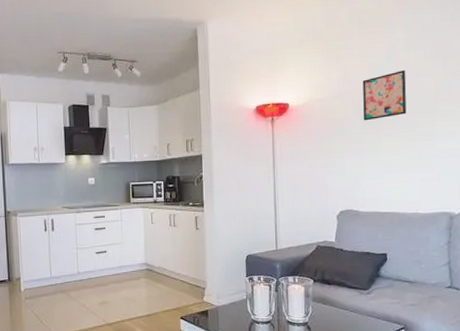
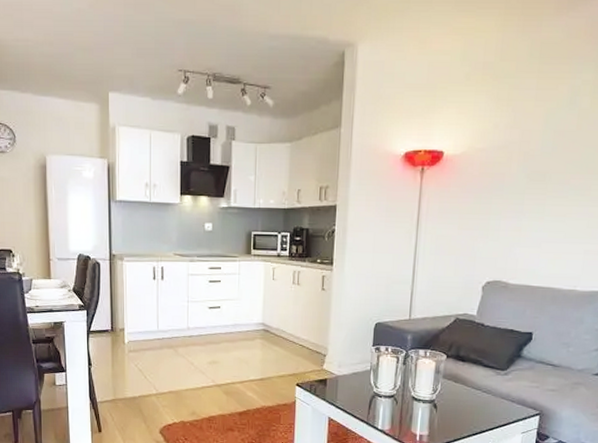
wall art: present [362,69,407,121] -> none [528,119,588,179]

